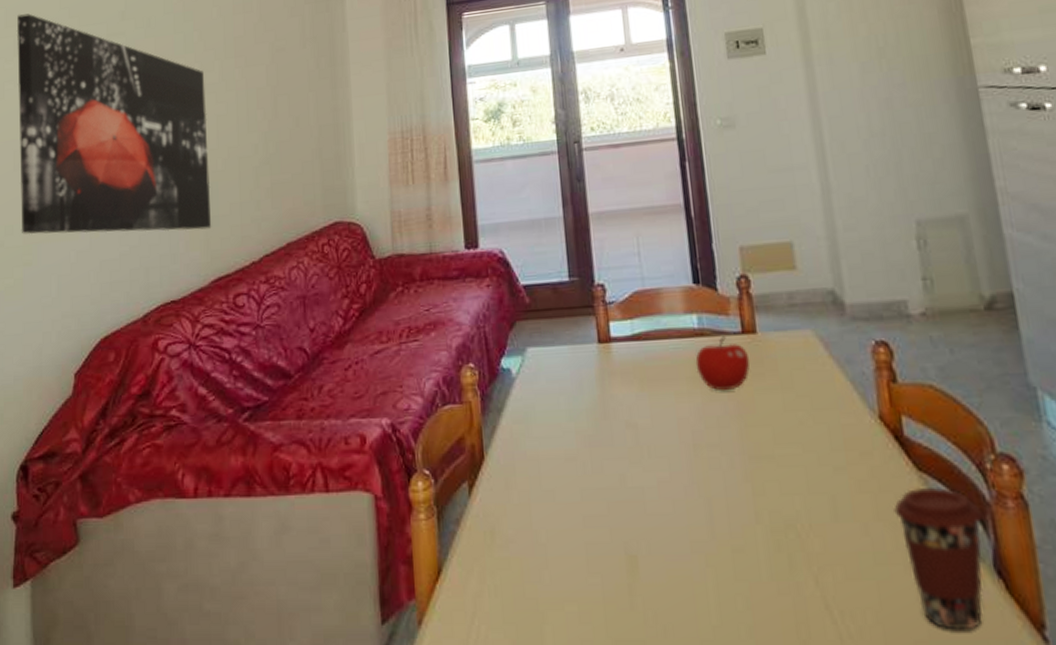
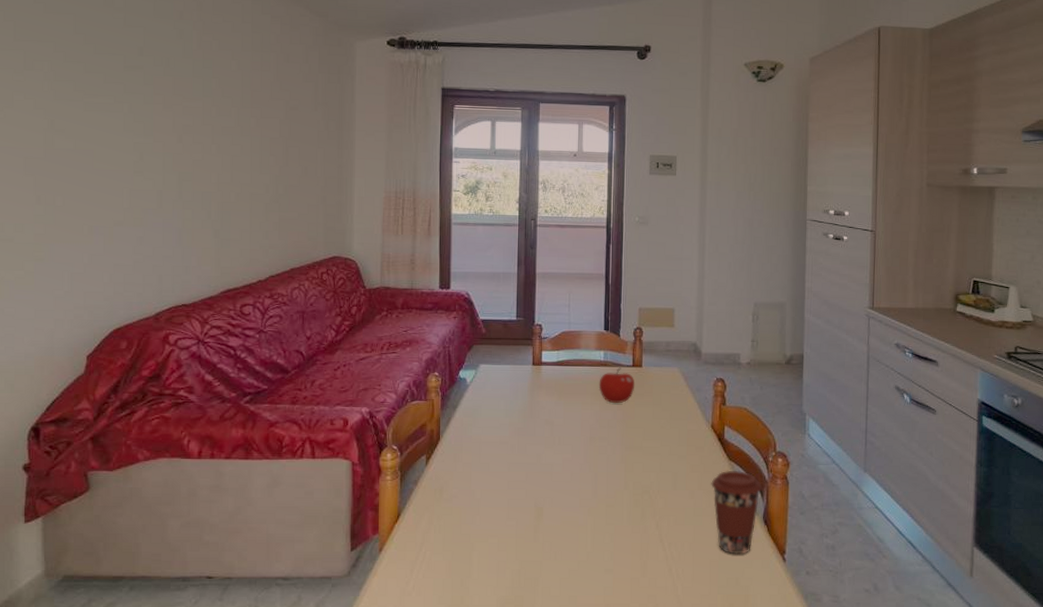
wall art: present [16,13,212,235] -> none [26,31,223,249]

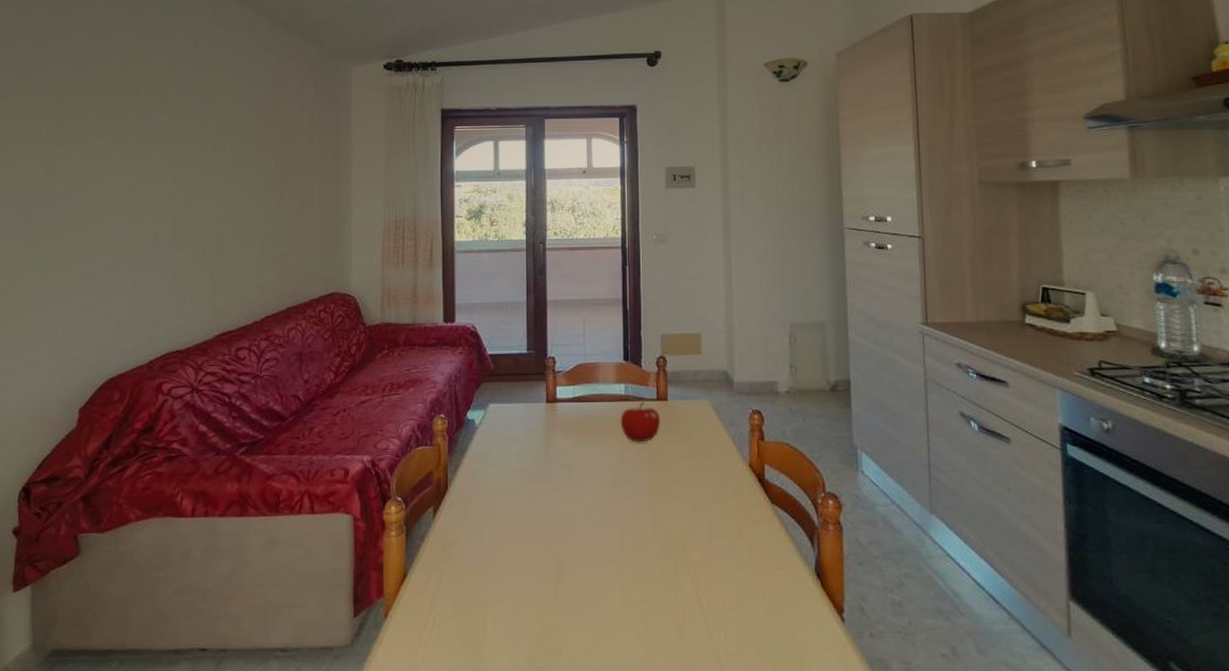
coffee cup: present [711,470,762,555] -> none [752,515,811,614]

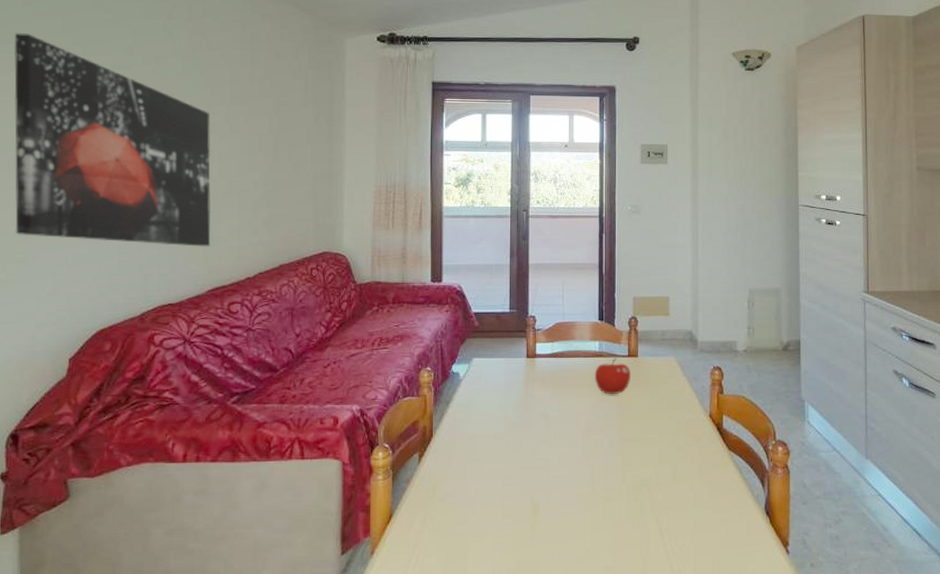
wall art: none [26,78,218,291] -> present [14,33,211,247]

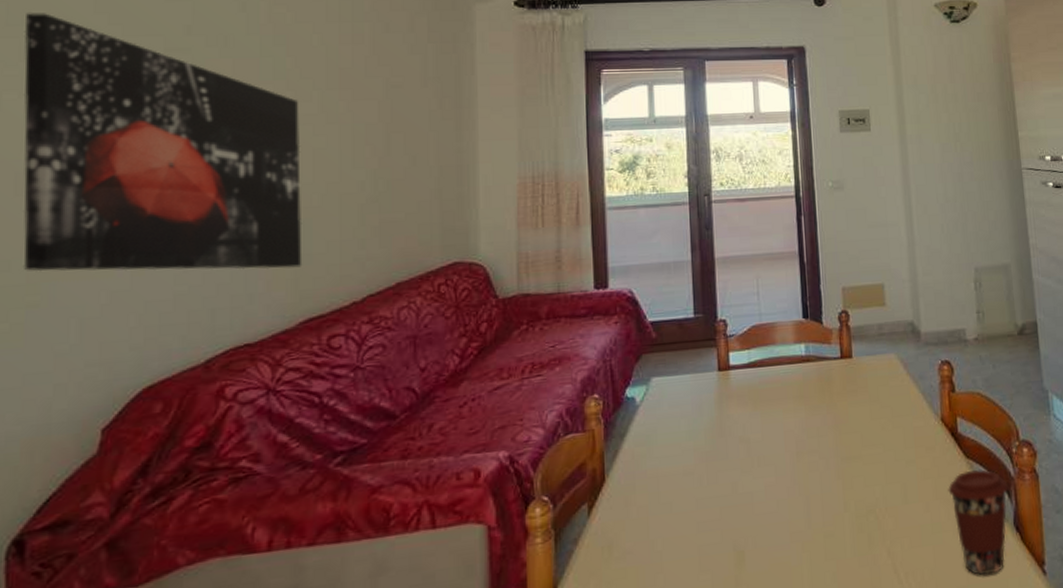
fruit: present [594,358,631,395] -> none [801,361,846,407]
coffee cup: none [711,460,762,548] -> present [948,469,1008,575]

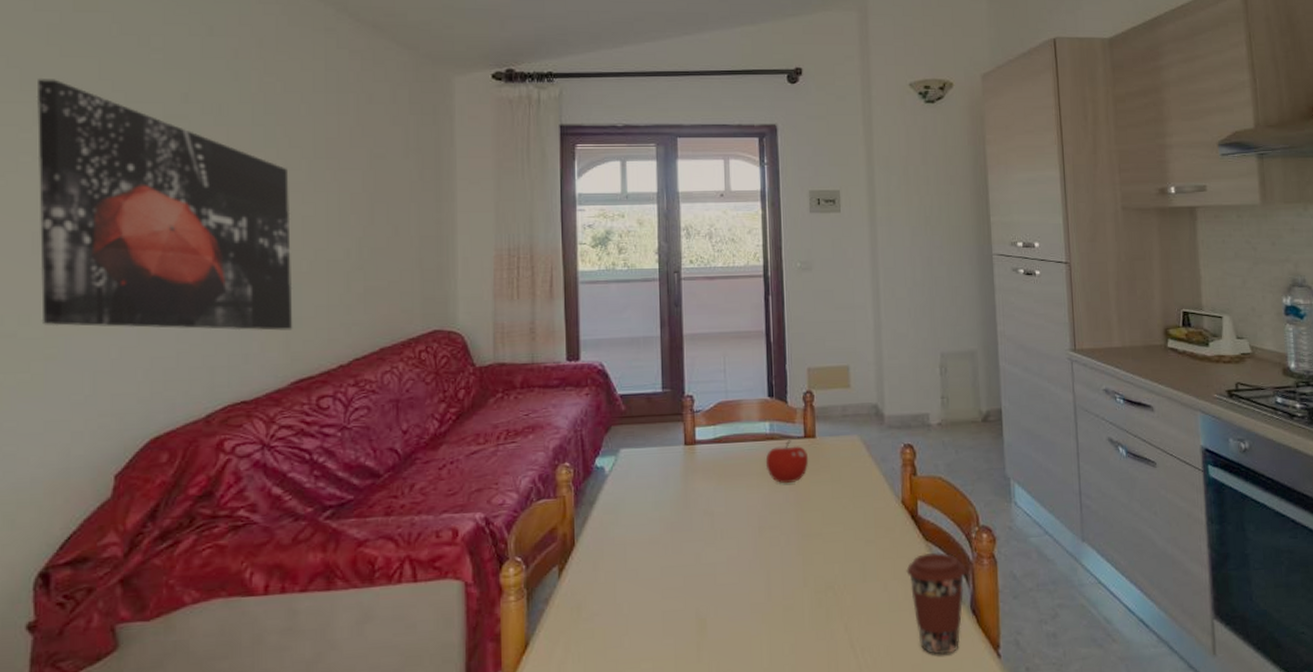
fruit: none [801,361,846,407] -> present [765,440,809,484]

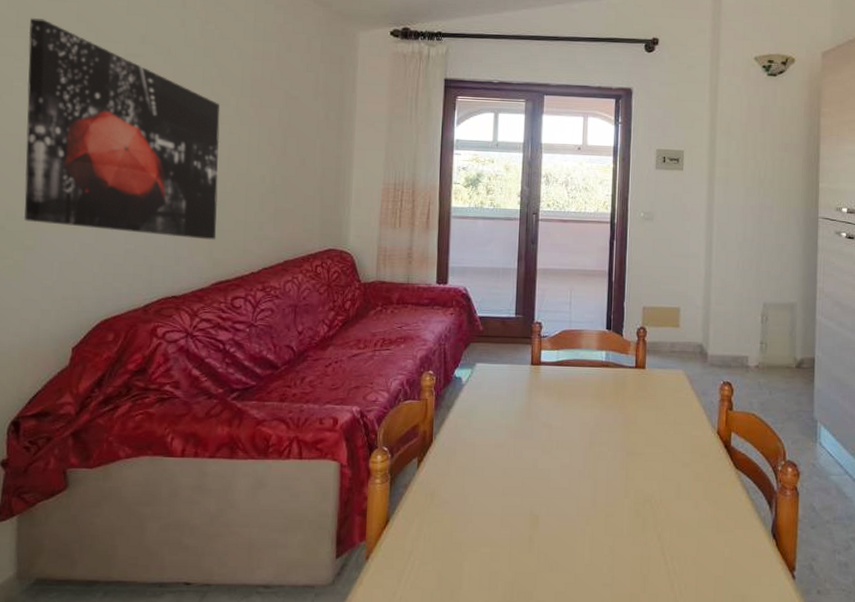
fruit: present [765,440,809,484] -> none [599,368,638,407]
coffee cup: present [906,552,966,655] -> none [716,479,770,571]

